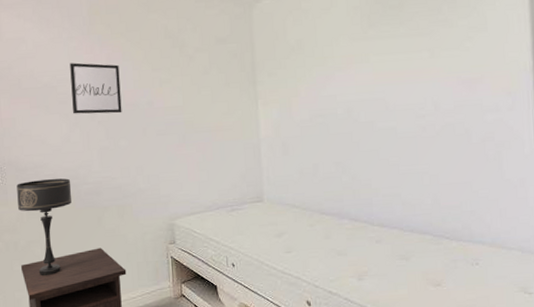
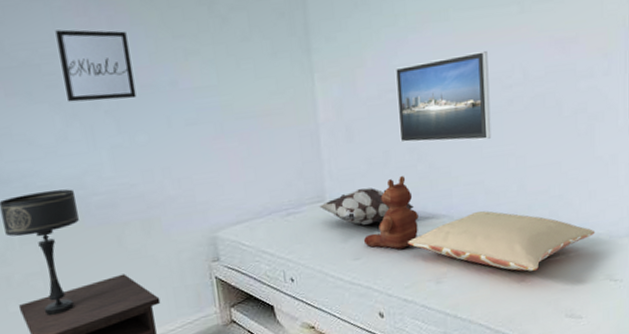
decorative pillow: none [258,193,338,225] -> present [319,188,414,226]
teddy bear: none [294,185,343,247] -> present [363,176,419,249]
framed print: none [323,87,407,159] -> present [395,51,492,143]
pillow: none [333,219,508,277] -> present [408,211,596,272]

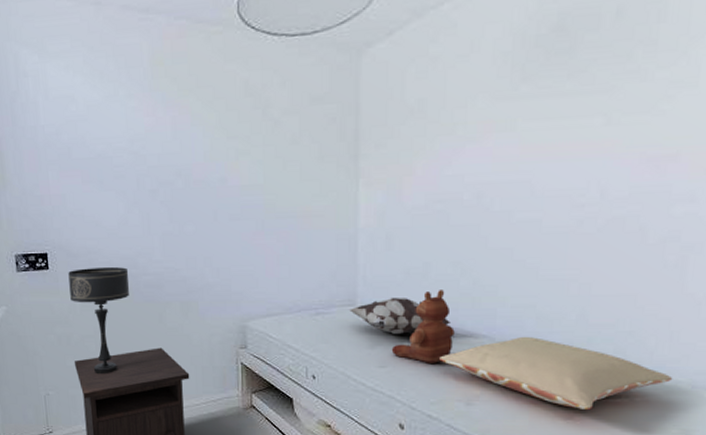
wall art: present [55,29,137,103] -> none [127,127,189,192]
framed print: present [395,51,492,143] -> none [443,166,559,261]

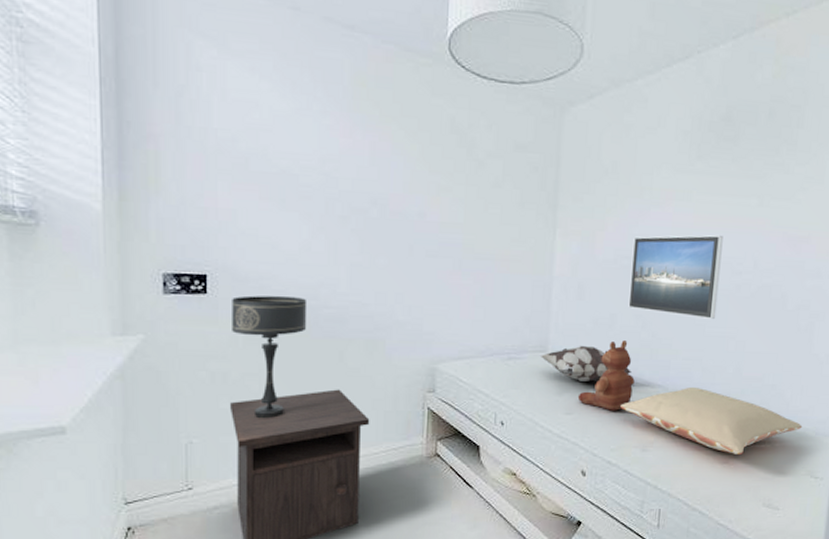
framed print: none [443,166,559,261] -> present [628,235,723,319]

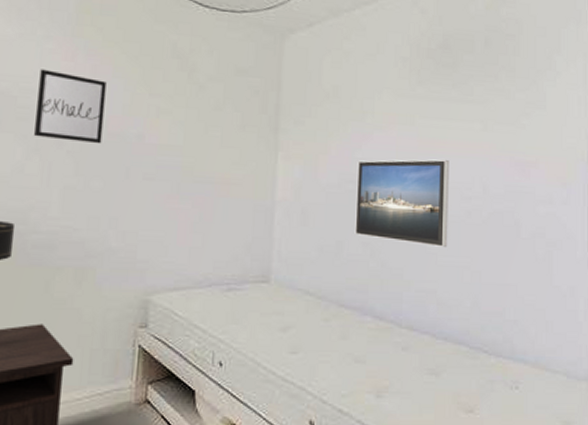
wall art: none [318,146,386,222] -> present [34,69,107,144]
decorative pillow: present [541,345,631,383] -> none [263,275,361,317]
teddy bear: present [577,340,635,411] -> none [303,270,365,350]
pillow: present [620,386,803,454] -> none [351,322,552,401]

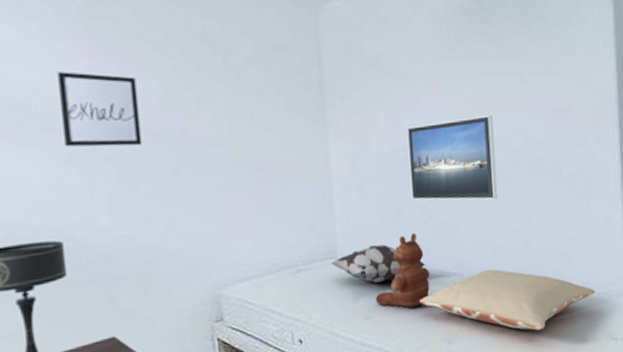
decorative pillow: none [263,275,361,317] -> present [331,244,425,284]
teddy bear: none [303,270,365,350] -> present [375,233,430,308]
pillow: none [351,322,552,401] -> present [419,269,596,331]

